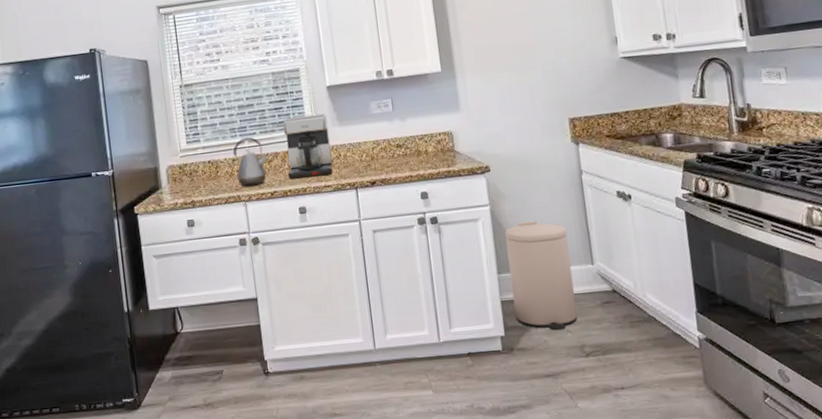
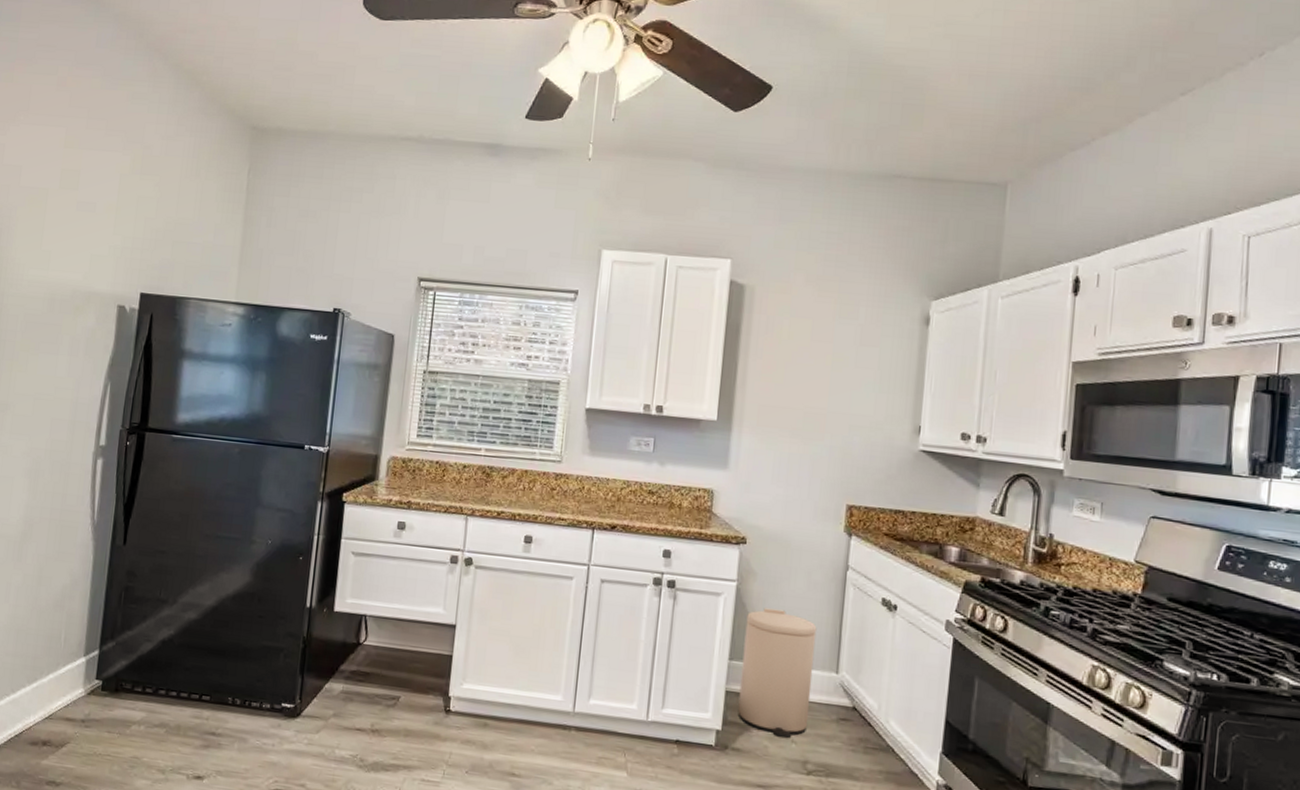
kettle: present [232,137,270,187] -> none [461,444,505,501]
coffee maker: present [282,113,333,179] -> none [521,433,579,507]

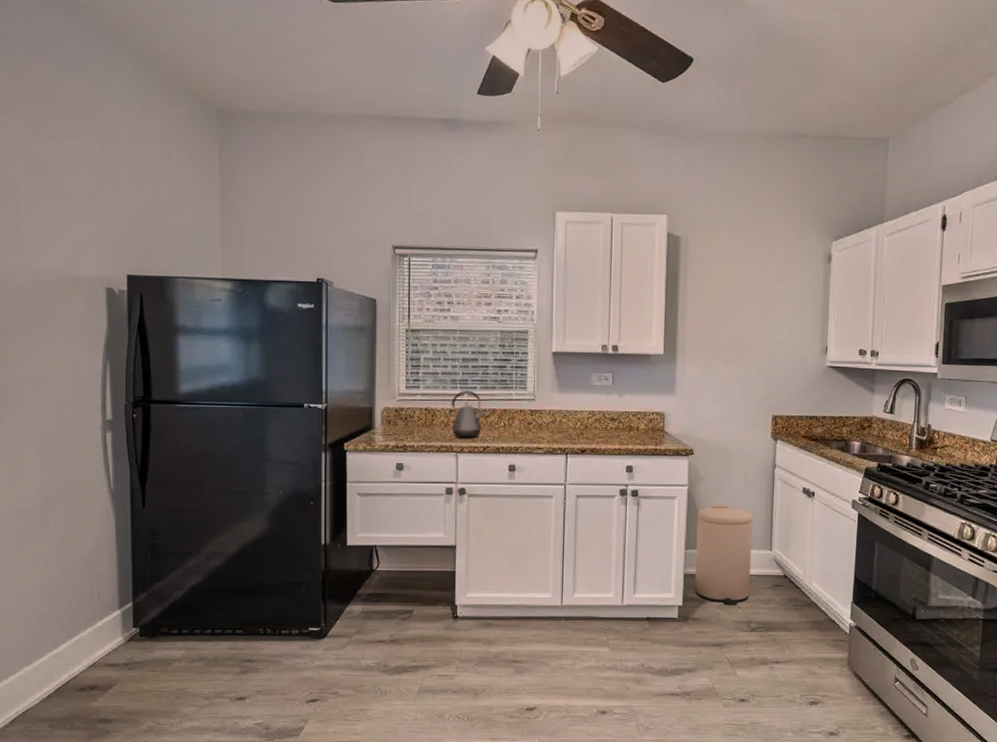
kettle: none [461,444,505,501] -> present [449,390,487,439]

